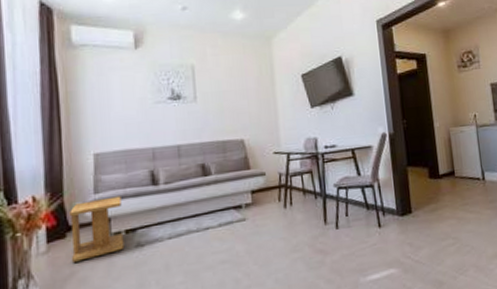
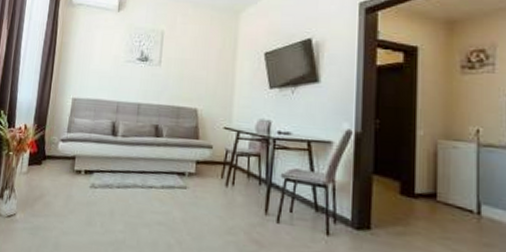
side table: present [69,196,125,262] -> none [42,137,86,188]

